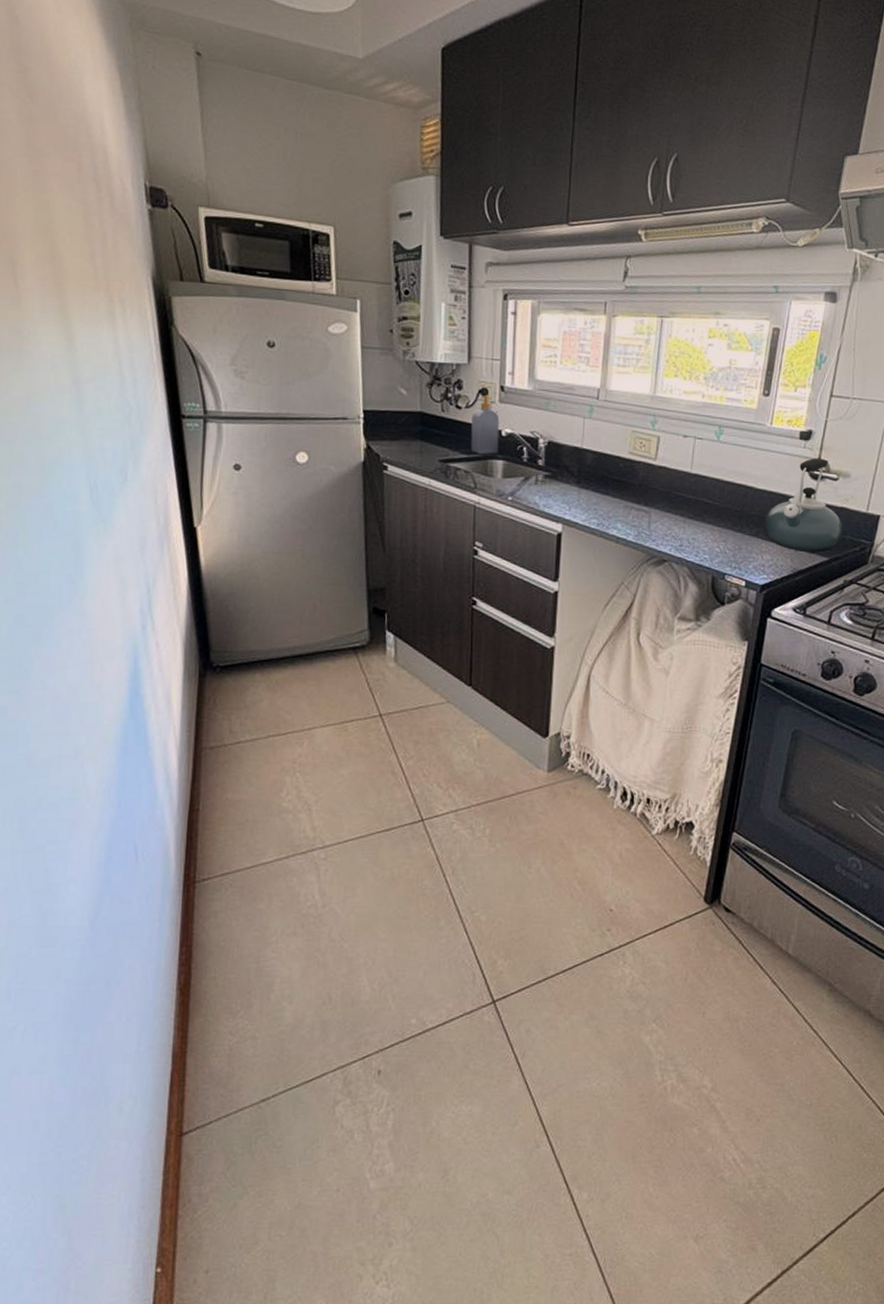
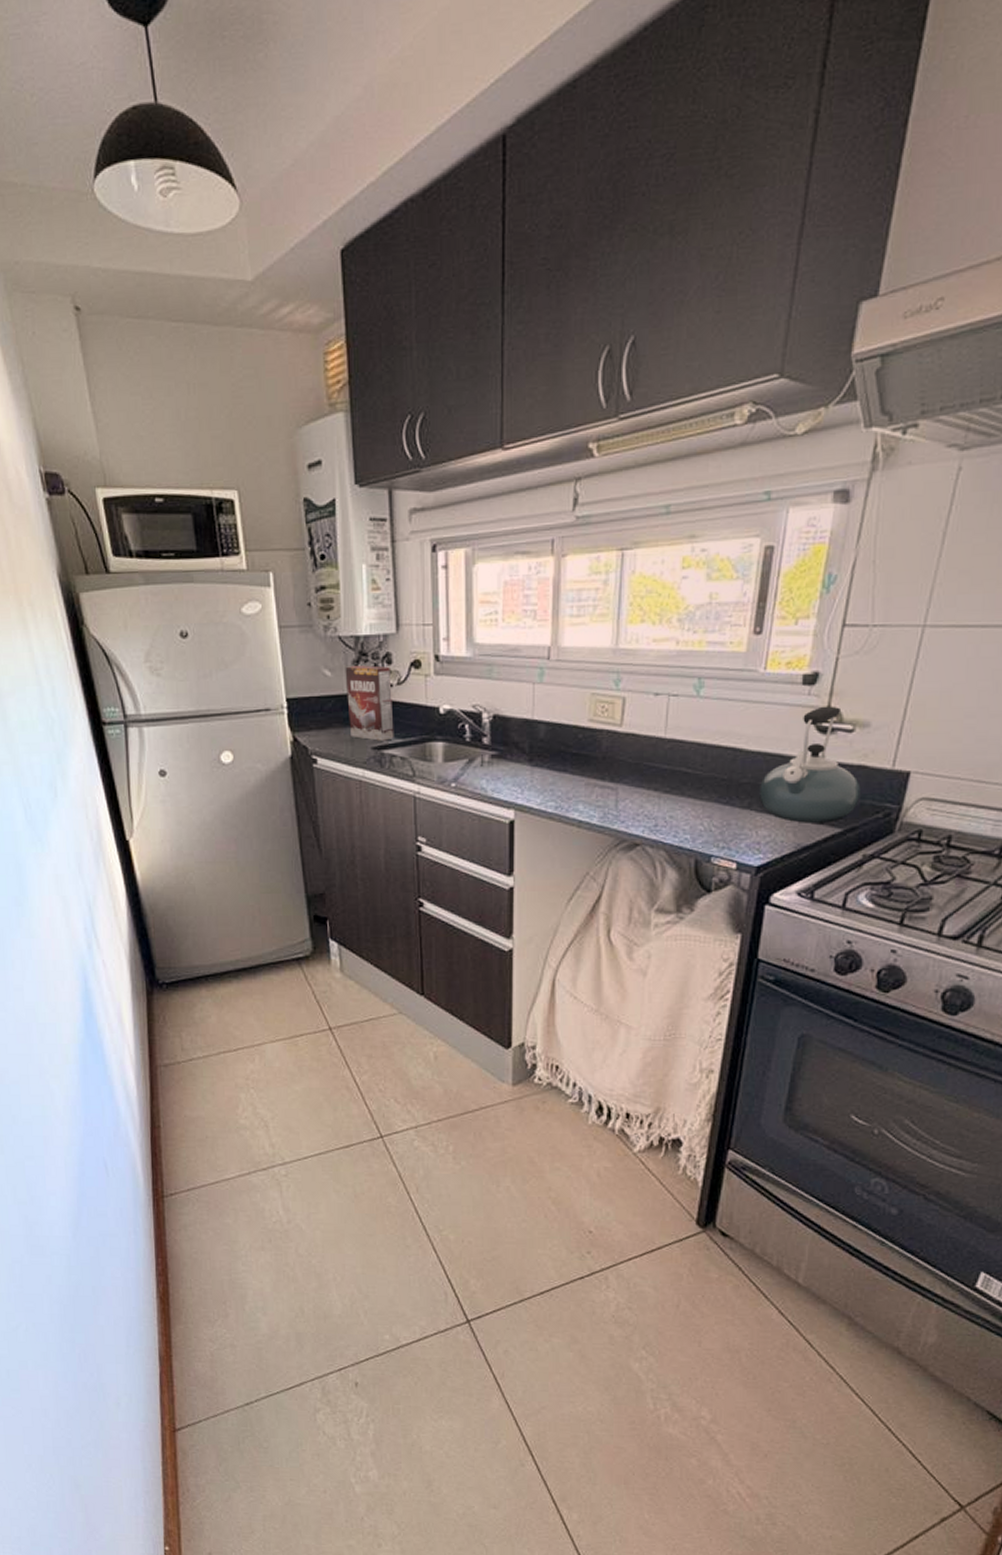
cereal box: none [419,387,461,455] -> present [345,665,394,741]
soap bottle: present [470,395,500,455] -> none [405,668,437,737]

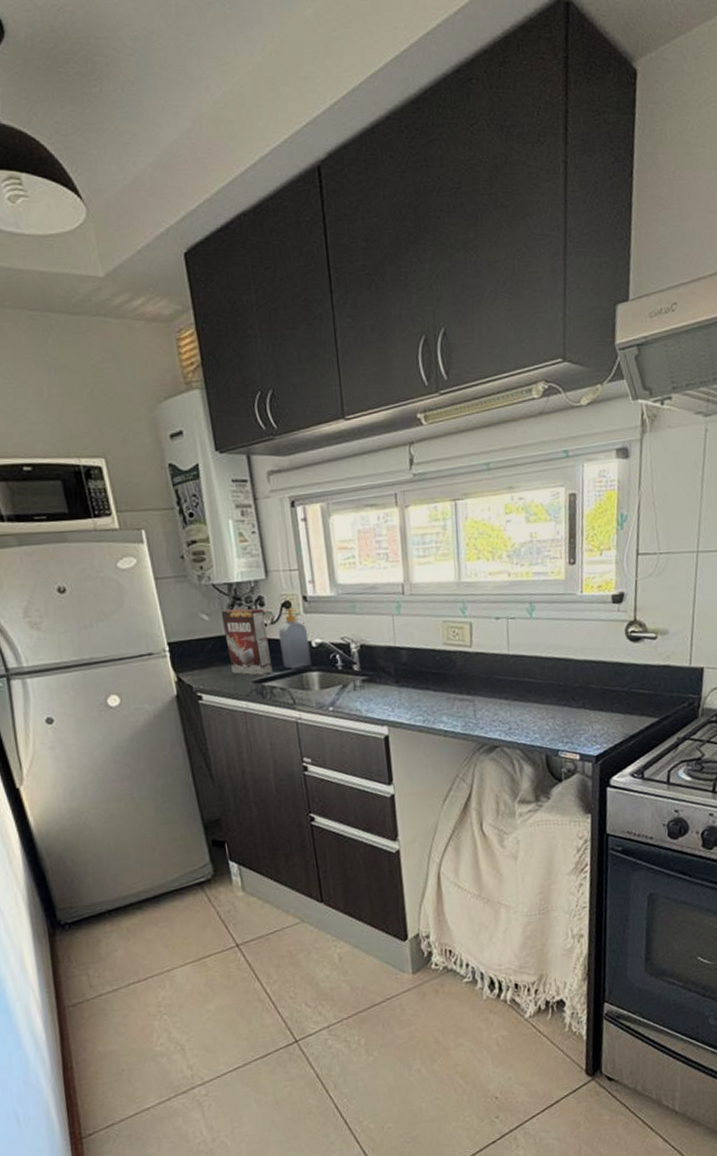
soap bottle: none [405,668,437,737] -> present [279,608,311,669]
kettle: present [759,706,861,823] -> none [589,619,669,716]

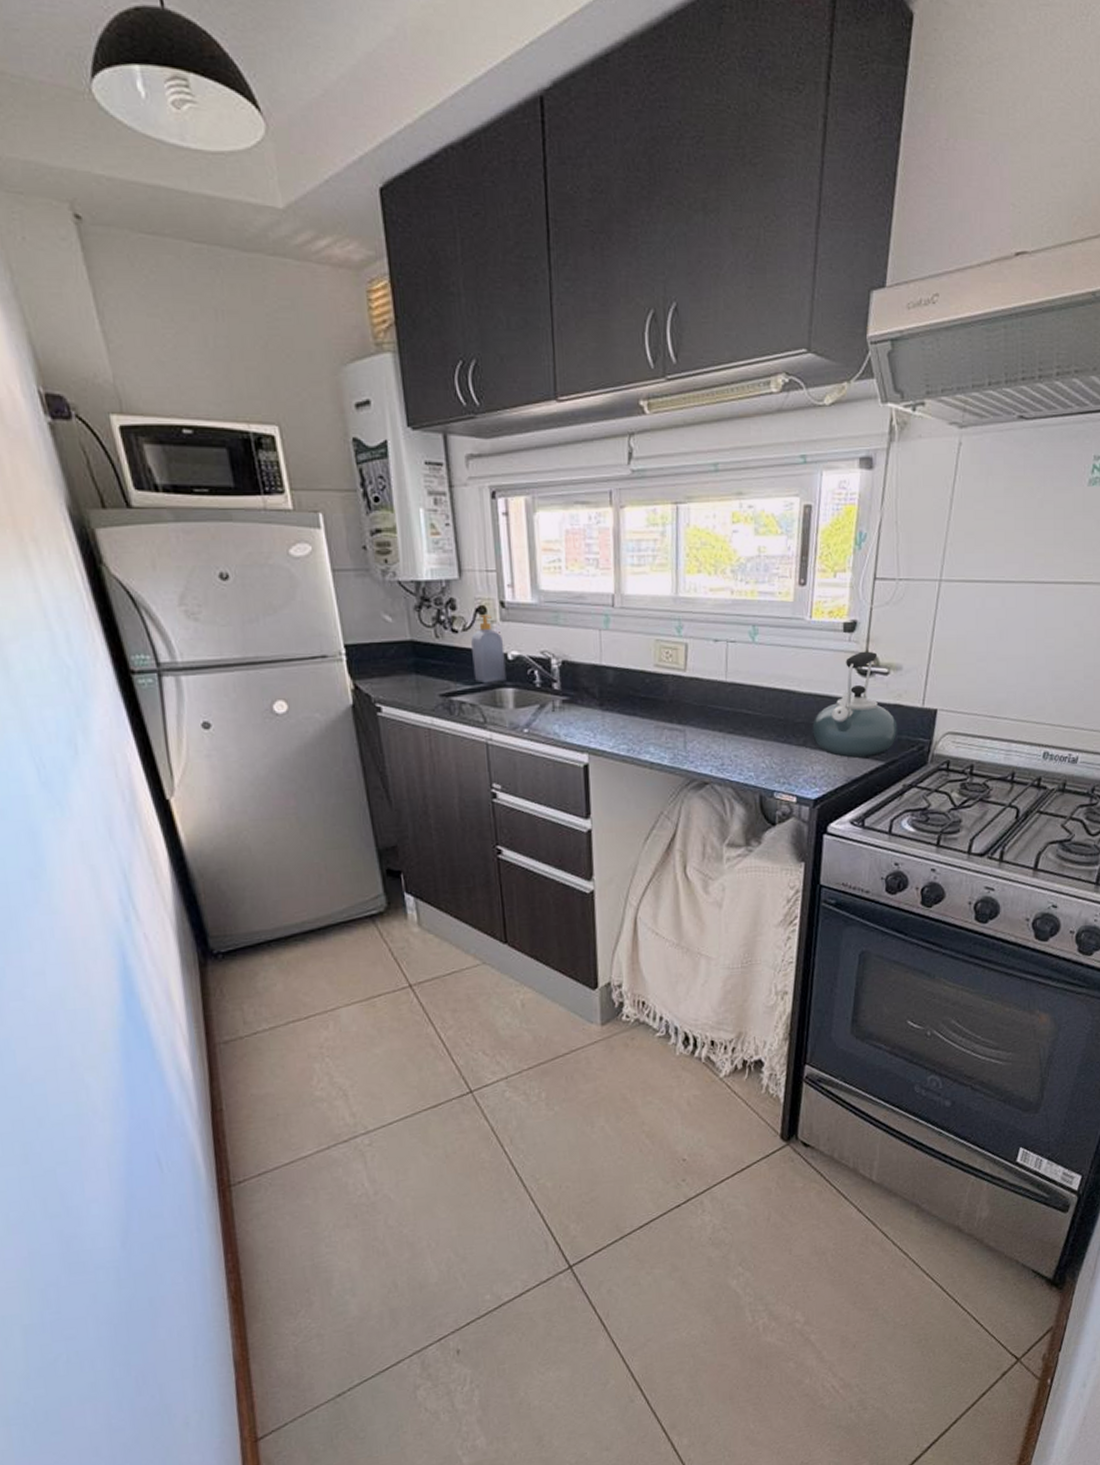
cereal box: present [221,608,273,675] -> none [406,611,463,688]
kettle: none [589,619,669,716] -> present [812,651,898,758]

